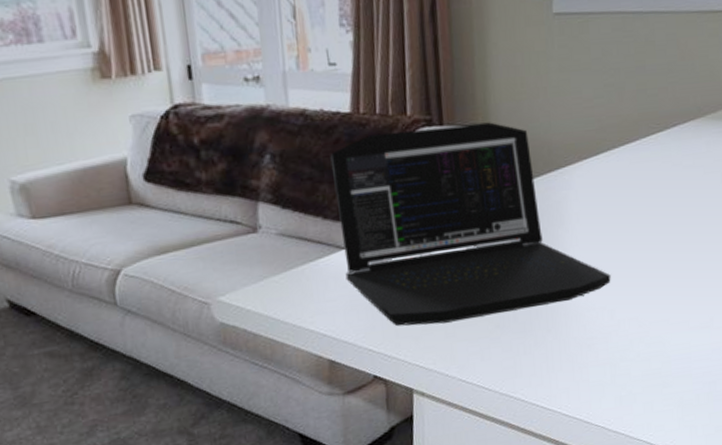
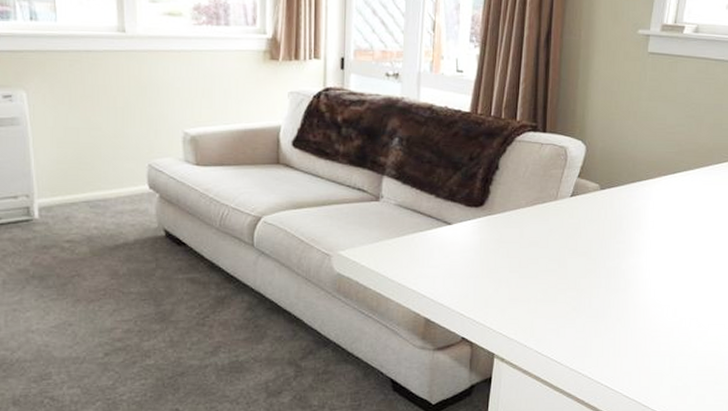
laptop: present [330,122,611,327] -> none [448,132,677,300]

